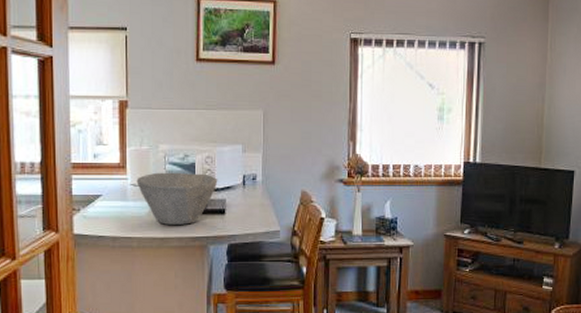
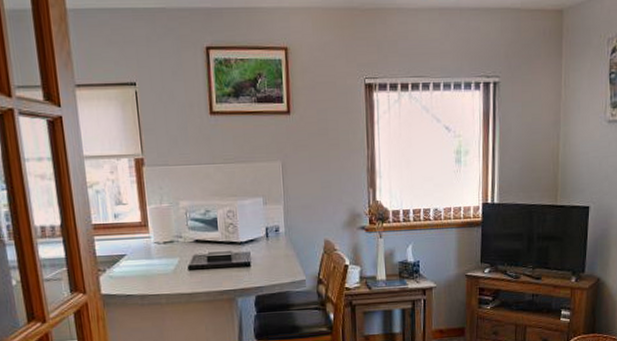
bowl: present [136,172,218,226] -> none [159,228,241,281]

